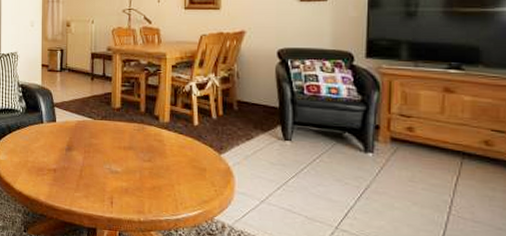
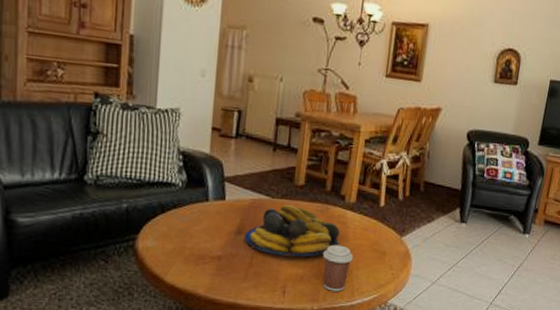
fruit bowl: none [73,124,158,172] -> present [244,204,340,257]
coffee cup: none [143,160,173,205] -> present [322,244,353,291]

